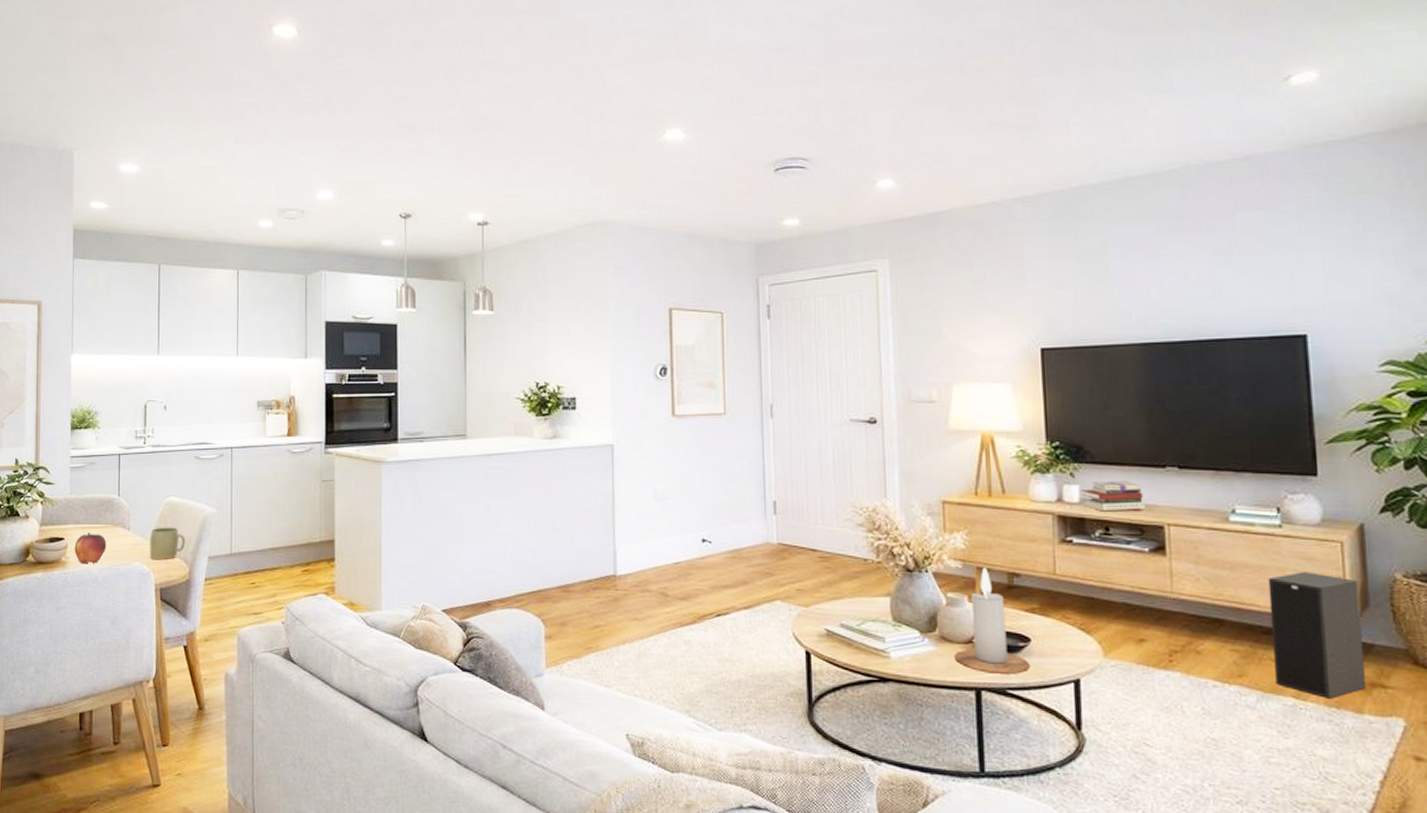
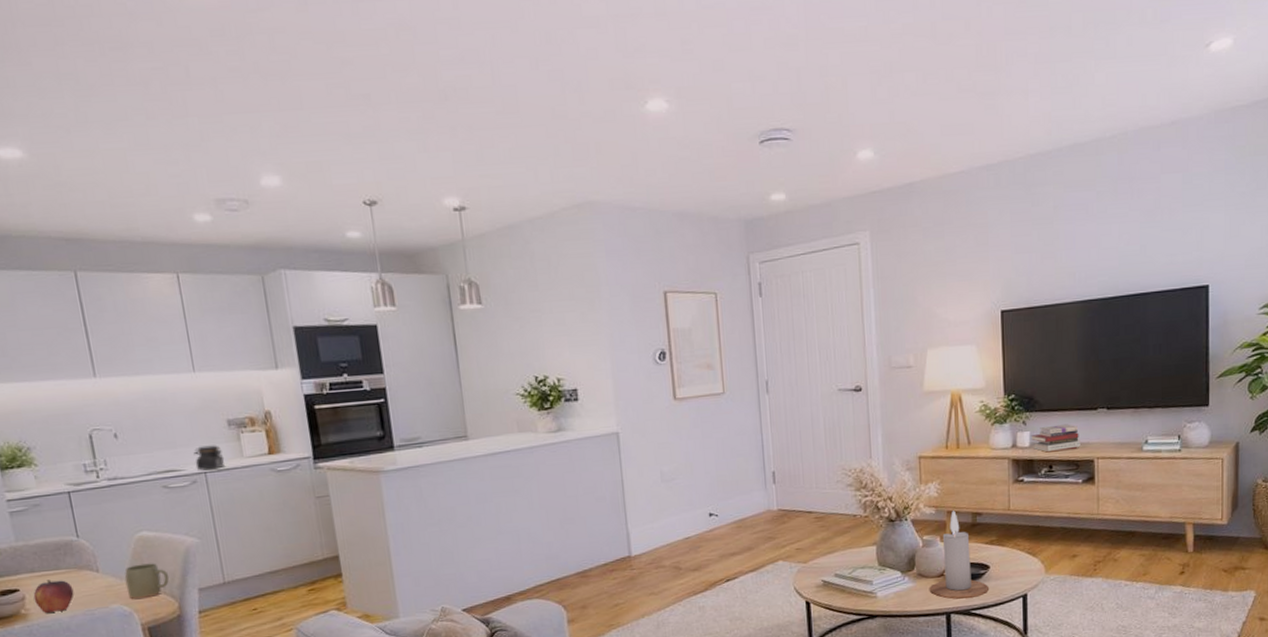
jar: none [225,423,250,446] -> present [193,445,225,471]
speaker: present [1268,572,1365,699] -> none [1168,485,1231,583]

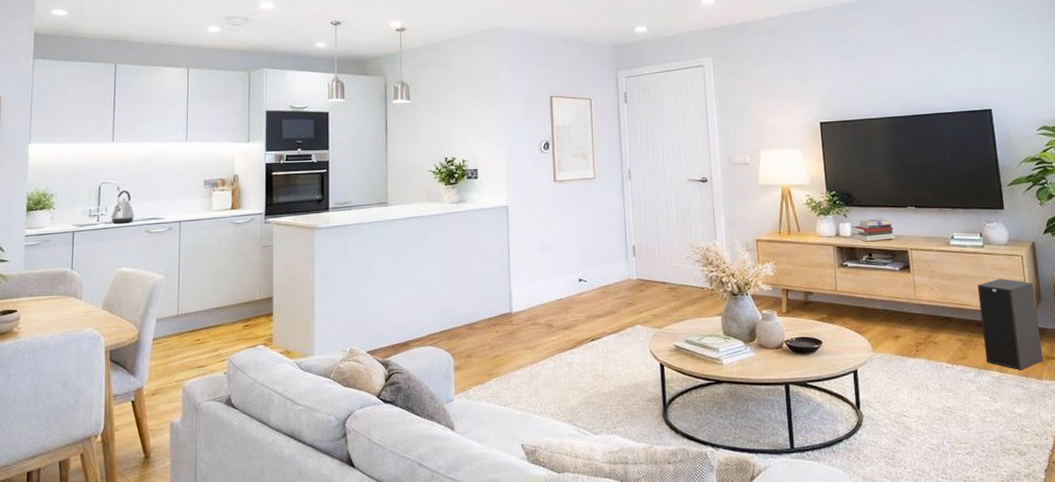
fruit: present [33,580,75,614] -> none [26,304,59,333]
kettle: none [113,438,146,480] -> present [111,190,135,224]
mug: present [124,563,170,599] -> none [100,294,136,324]
jar: present [193,445,225,471] -> none [174,199,197,220]
candle: present [929,511,988,599] -> none [768,289,822,370]
speaker: none [1168,485,1231,583] -> present [977,279,1043,370]

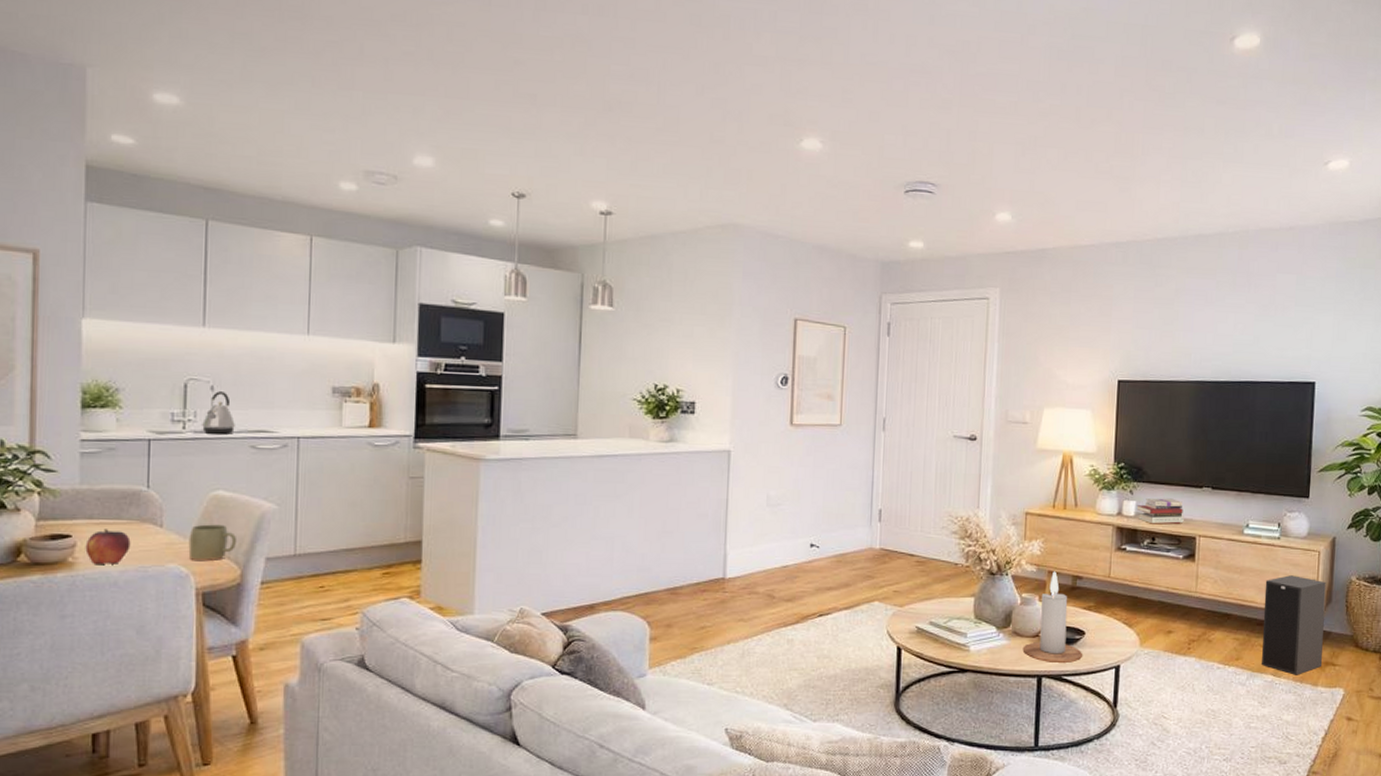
fruit: none [26,304,59,333] -> present [85,529,131,565]
mug: none [100,294,136,324] -> present [188,524,238,560]
candle: none [768,289,822,370] -> present [1022,571,1082,663]

